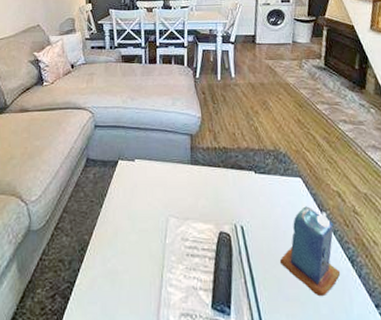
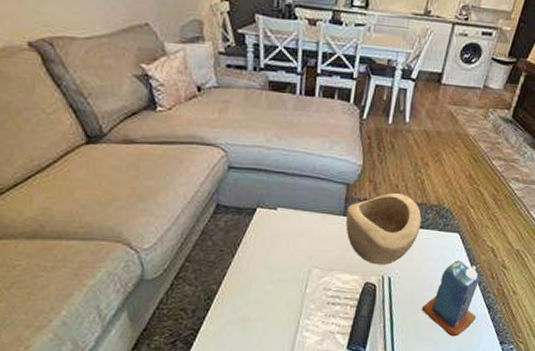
decorative bowl: none [193,141,263,213] -> present [346,193,422,265]

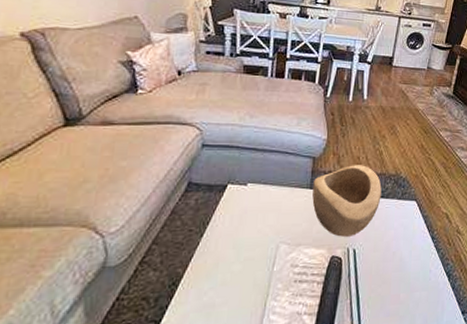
candle: present [422,260,481,337] -> none [386,228,439,310]

